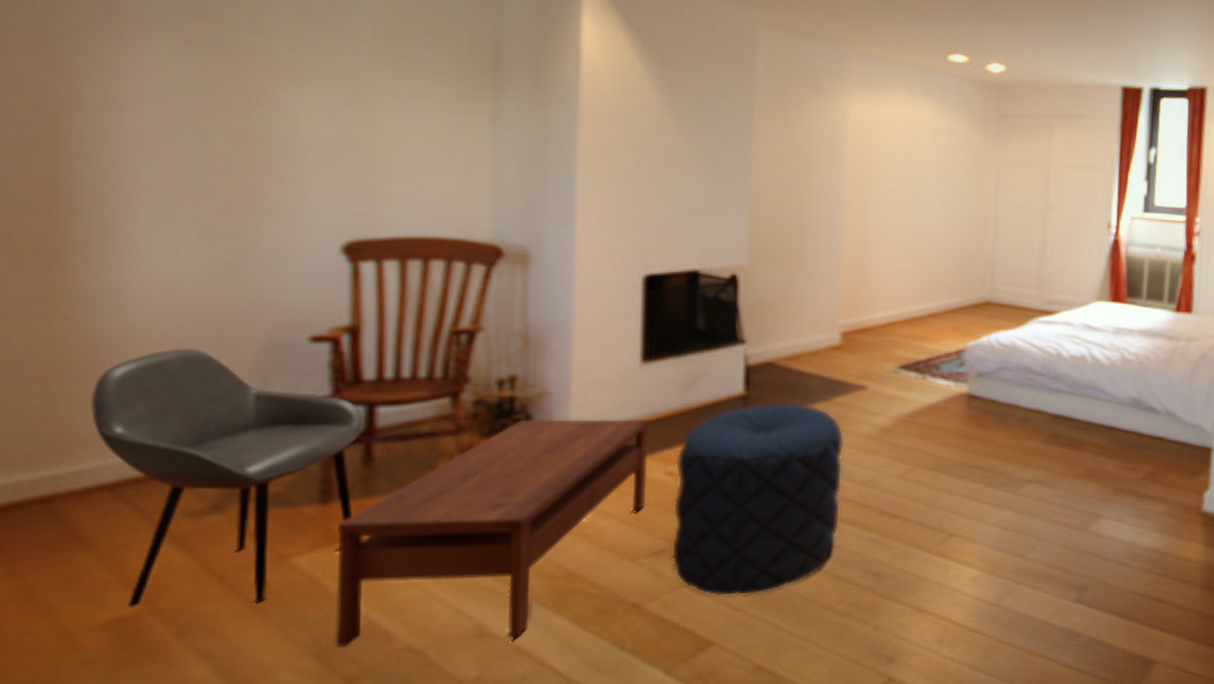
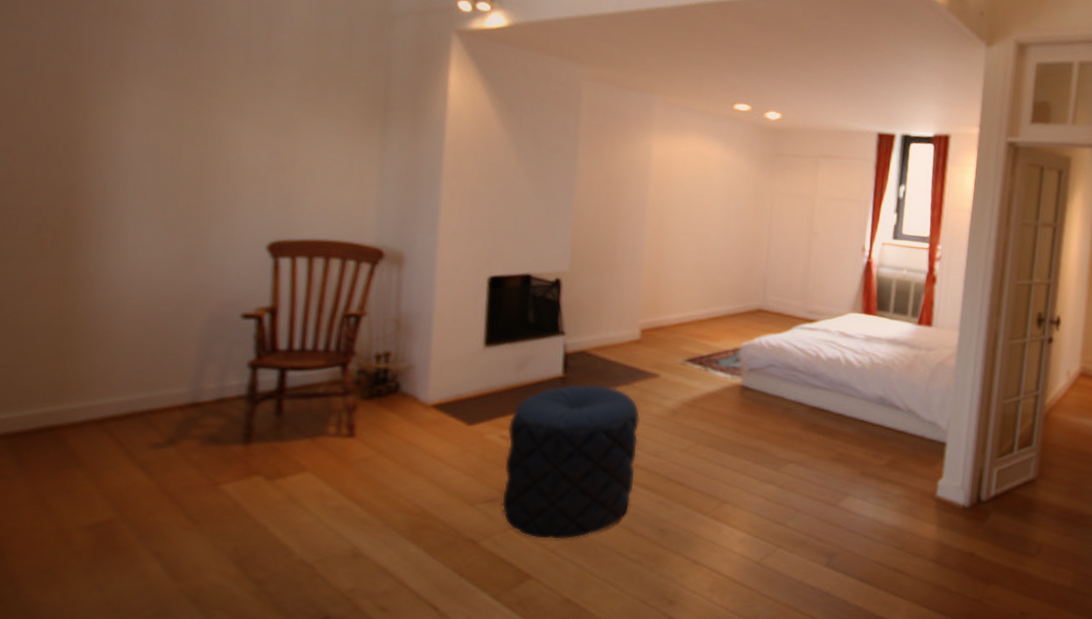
armchair: present [89,348,364,607] -> none [87,319,278,518]
coffee table: present [336,419,650,647] -> none [250,387,489,561]

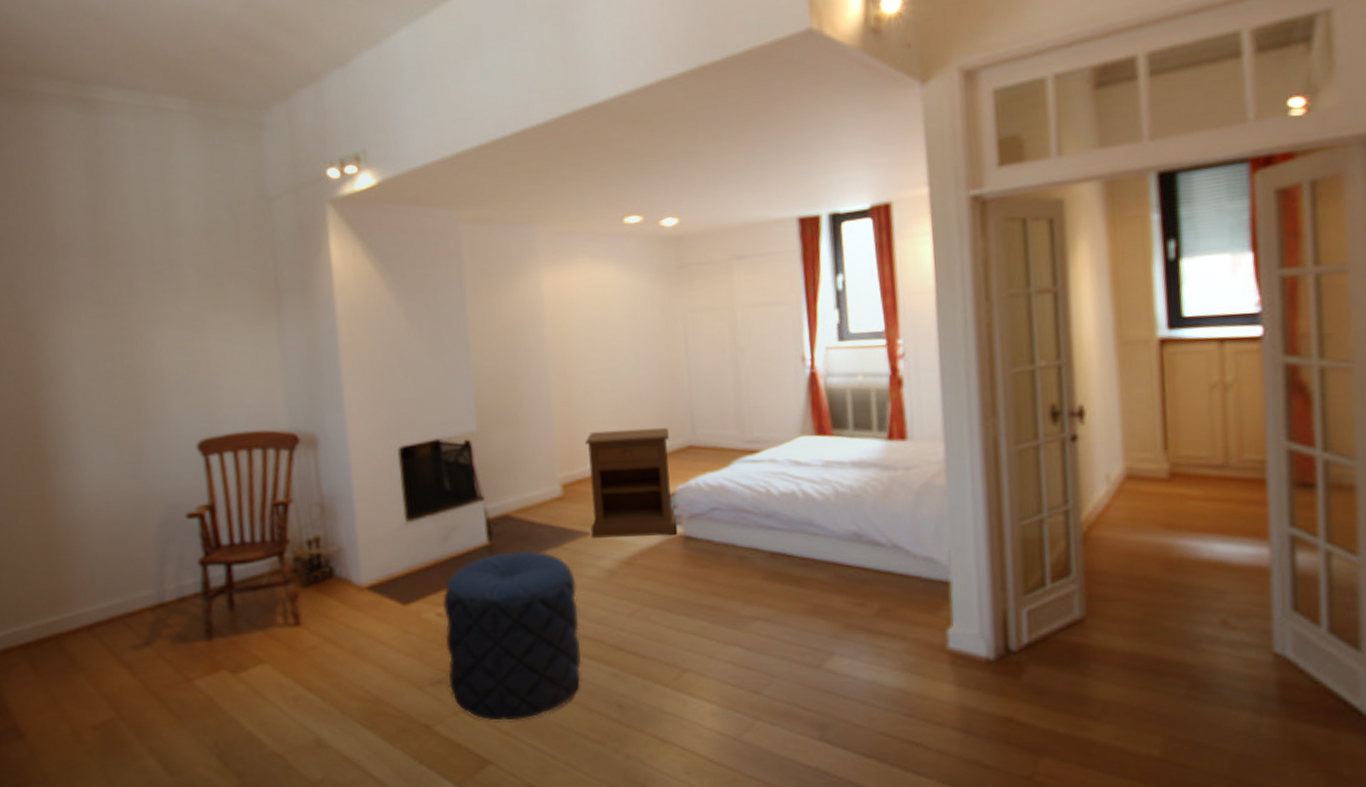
nightstand: none [660,286,743,385] -> present [584,427,678,538]

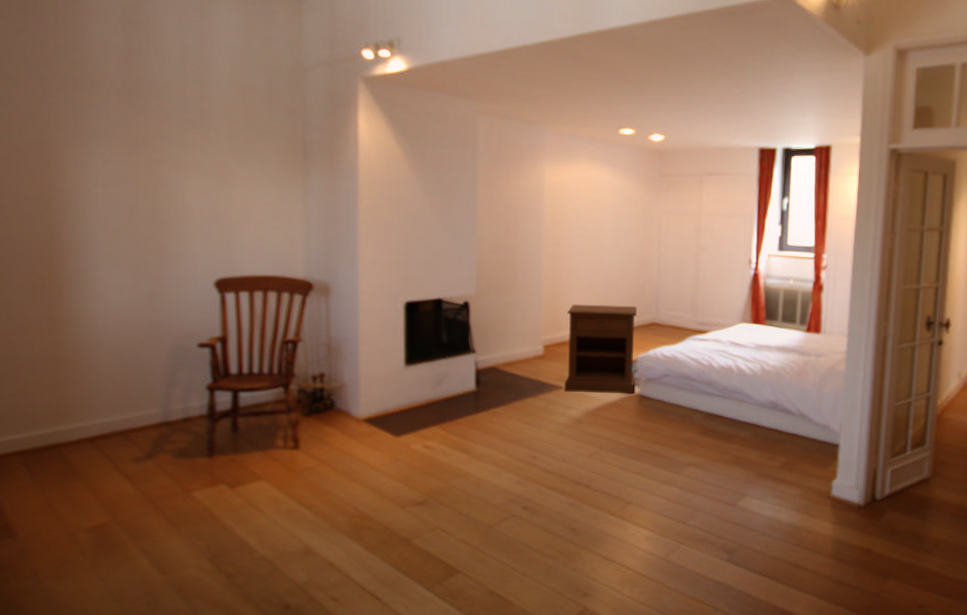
pouf: present [442,550,582,721] -> none [429,397,548,538]

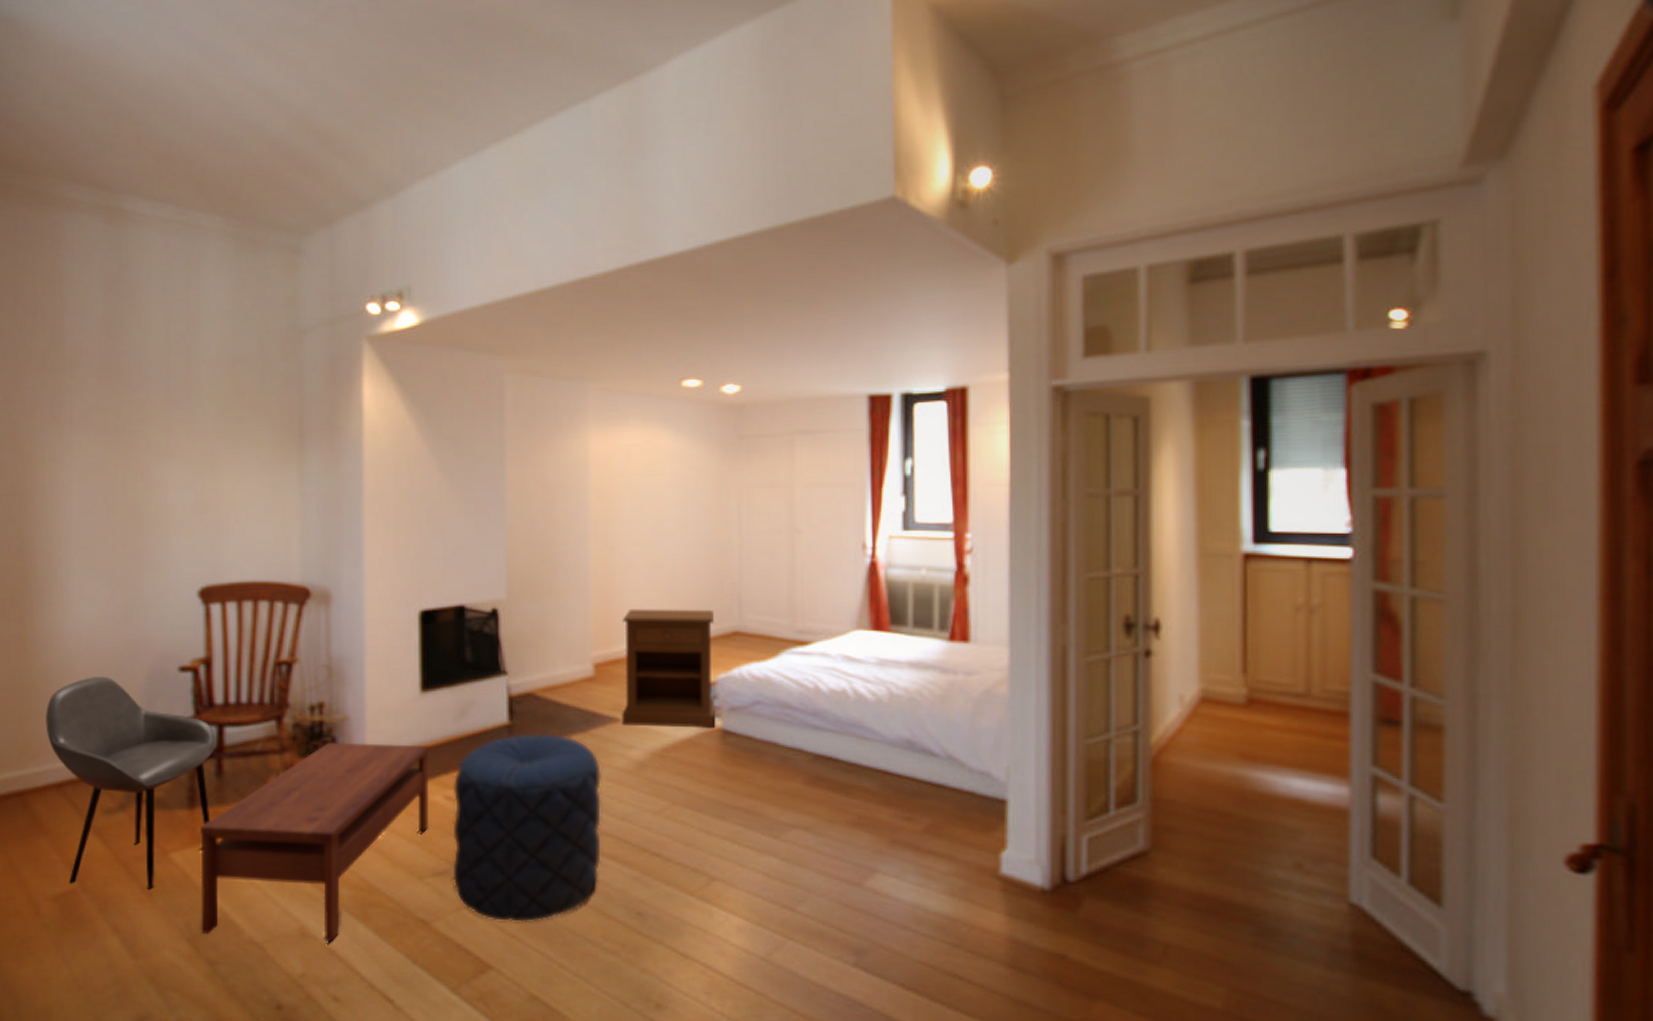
armchair: none [76,350,232,521] -> present [45,676,216,890]
coffee table: none [219,404,412,558] -> present [200,742,429,943]
pouf: none [429,397,548,538] -> present [452,733,602,922]

